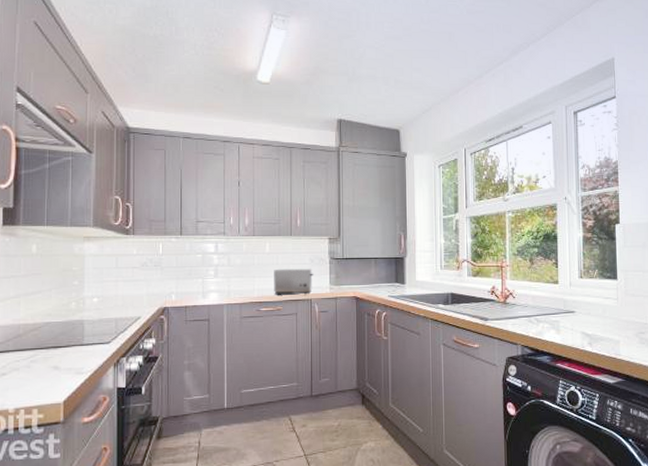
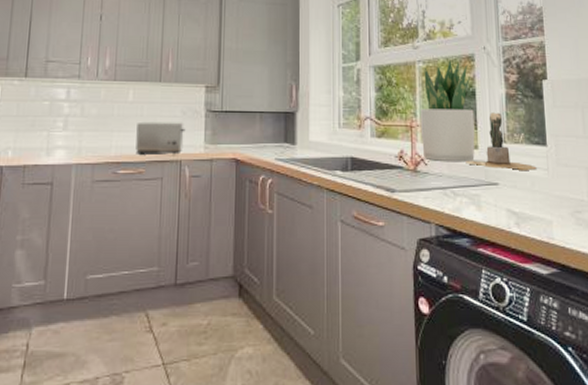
planter: none [509,209,556,295] -> present [420,60,475,163]
potted cactus: none [547,253,608,300] -> present [465,112,537,170]

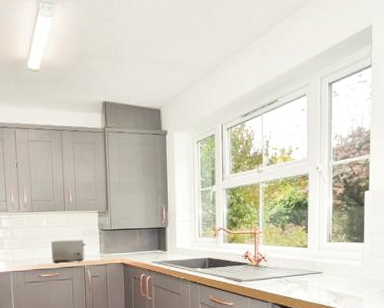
planter: present [420,60,475,163] -> none [262,180,306,259]
potted cactus: present [465,112,537,170] -> none [297,219,354,262]

